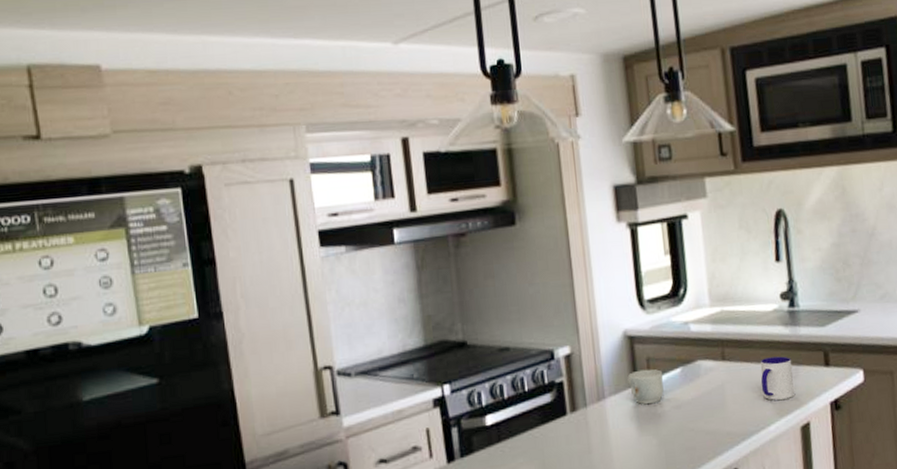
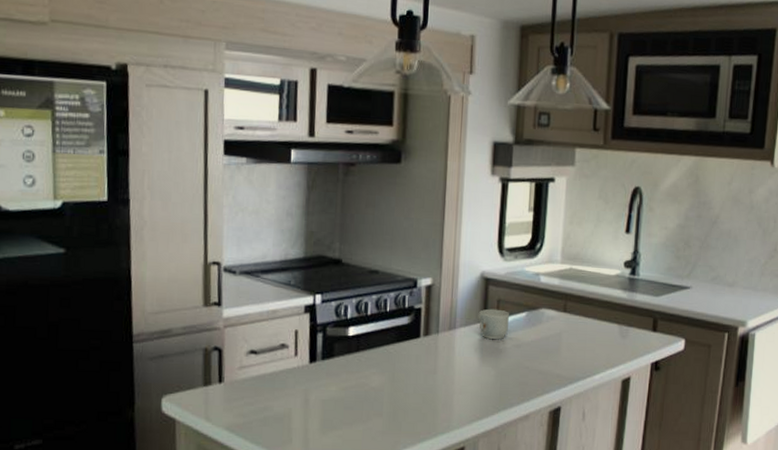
mug: present [760,356,795,401] -> none [593,315,625,354]

